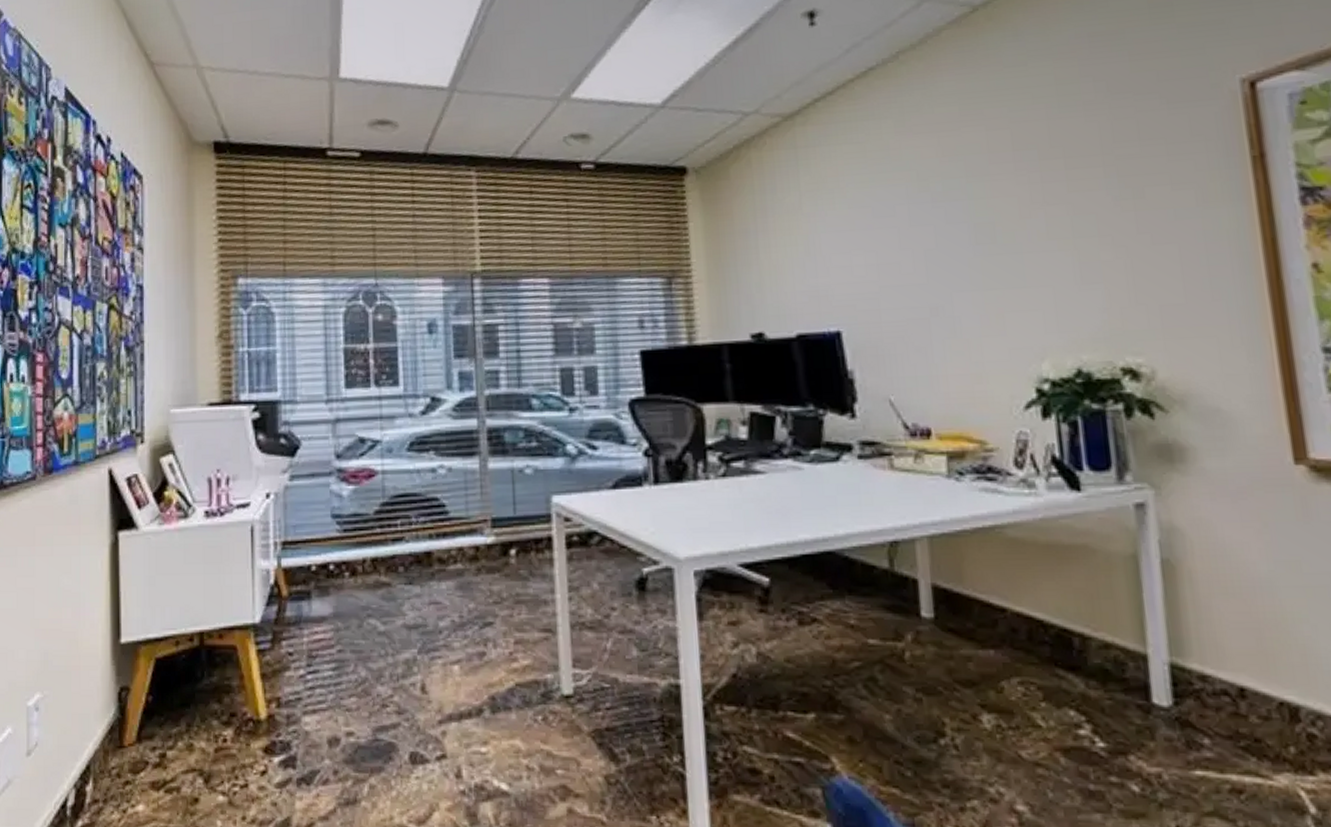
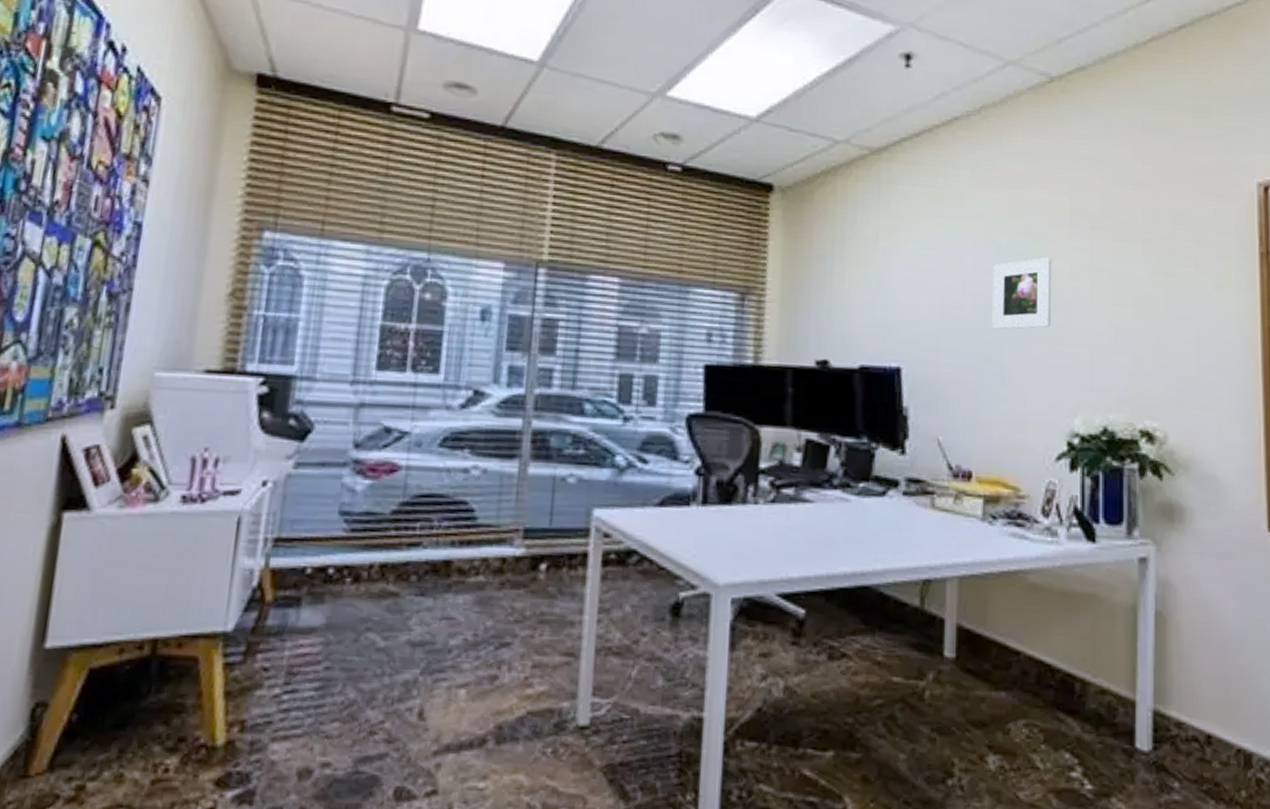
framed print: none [930,197,1003,281] -> present [992,257,1052,330]

